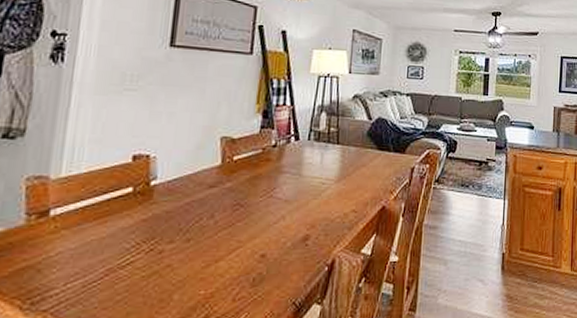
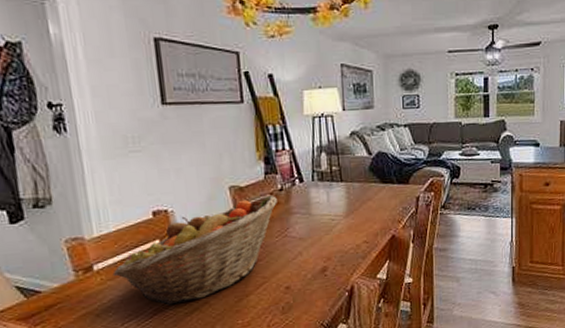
fruit basket: none [70,150,269,265] -> present [112,194,277,305]

